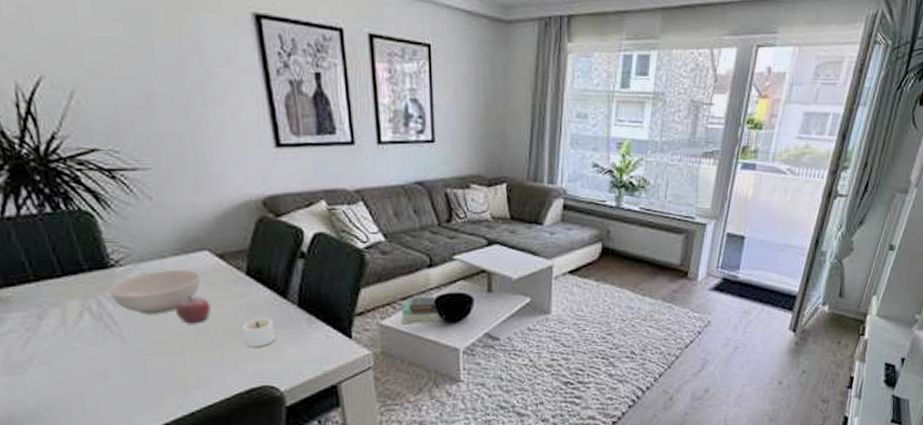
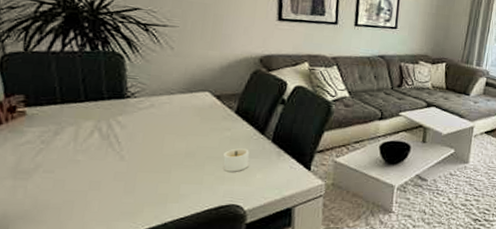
bowl: present [107,269,201,315] -> none [119,104,199,138]
fruit: present [176,296,211,323] -> none [171,126,201,148]
books: present [400,297,445,325] -> none [351,142,387,163]

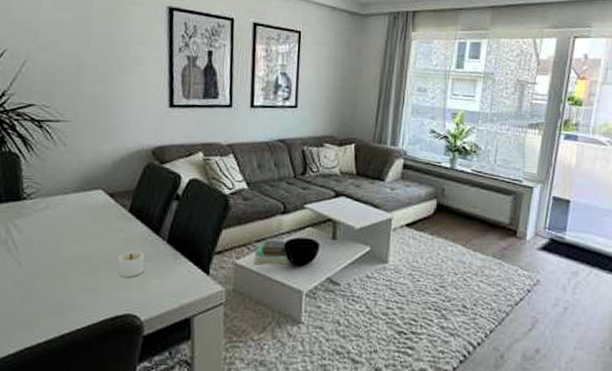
books: none [351,142,387,163] -> present [253,240,292,265]

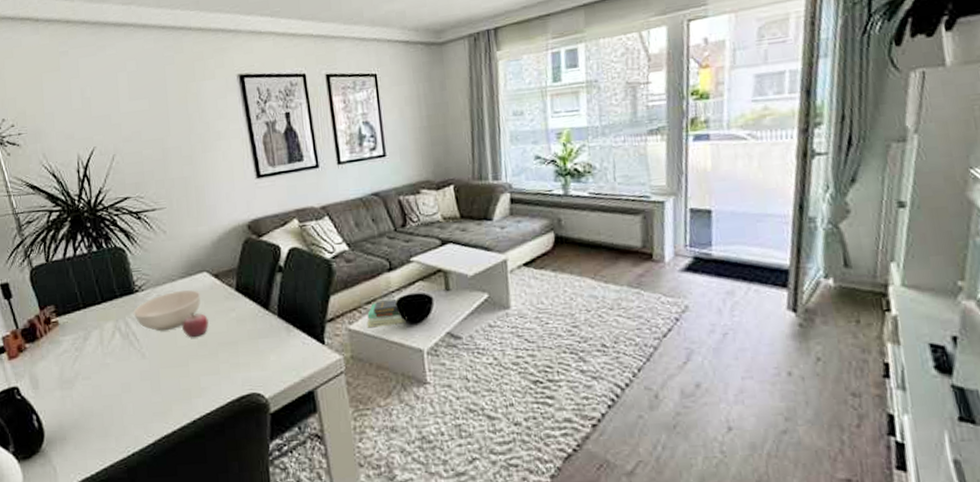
bowl: none [16,204,92,242] -> present [133,289,201,331]
fruit: none [66,228,95,252] -> present [182,313,209,337]
candle: present [118,251,145,278] -> none [234,329,261,357]

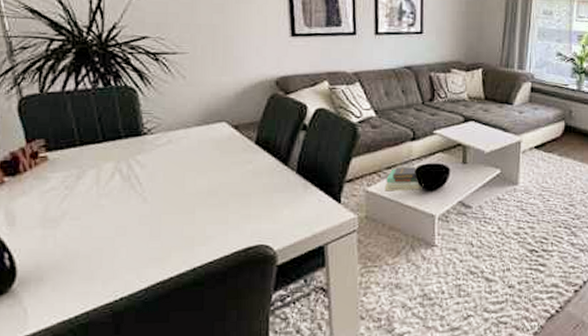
bowl: present [133,289,201,331] -> none [138,137,217,177]
fruit: present [182,313,209,337] -> none [192,161,222,185]

